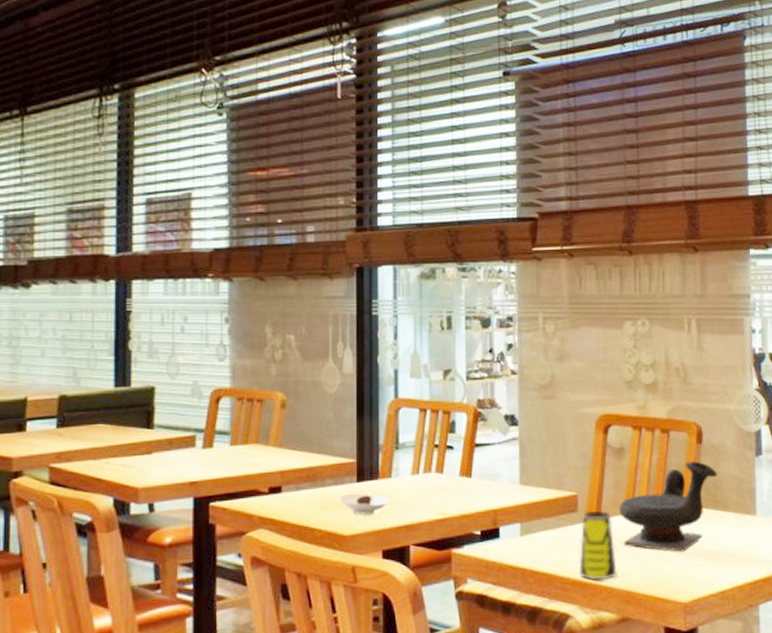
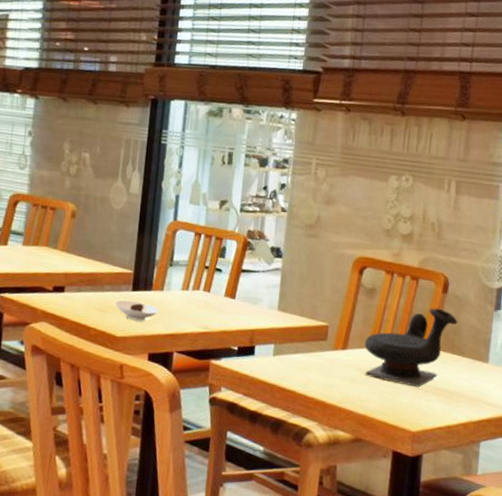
cup: present [579,510,618,581] -> none [322,341,357,403]

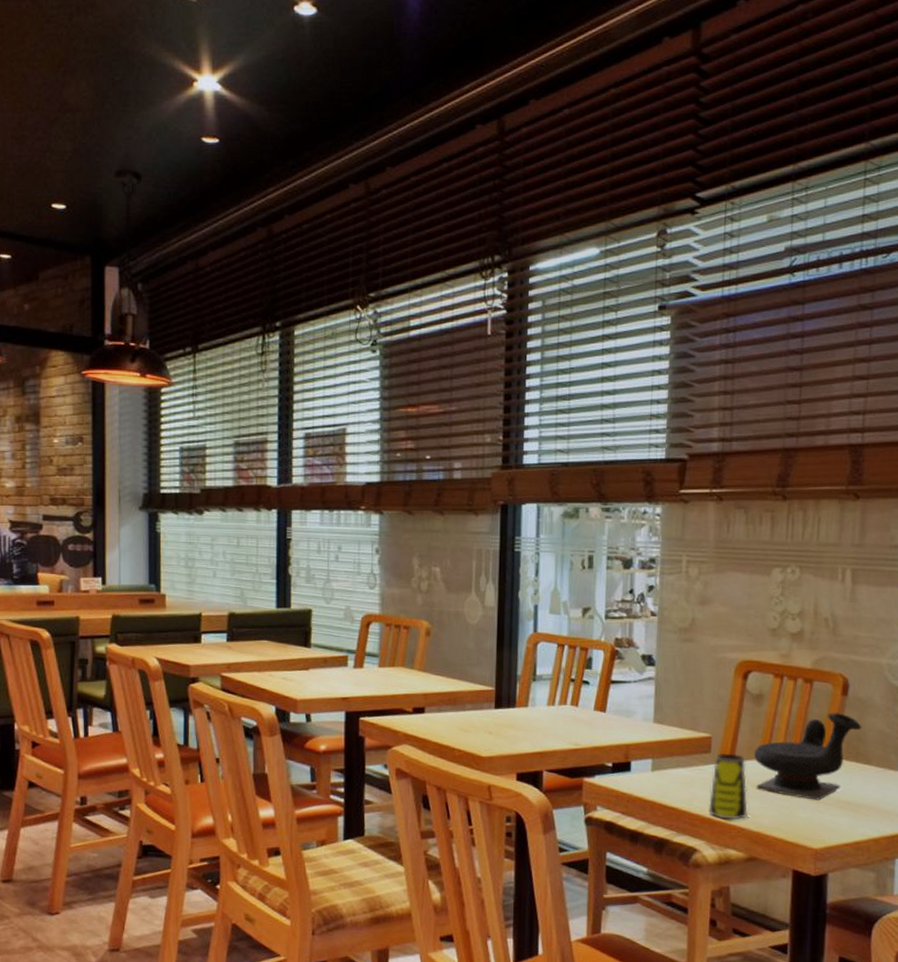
saucer: present [114,300,159,321] -> none [477,718,525,740]
cup: none [322,341,357,403] -> present [708,753,749,820]

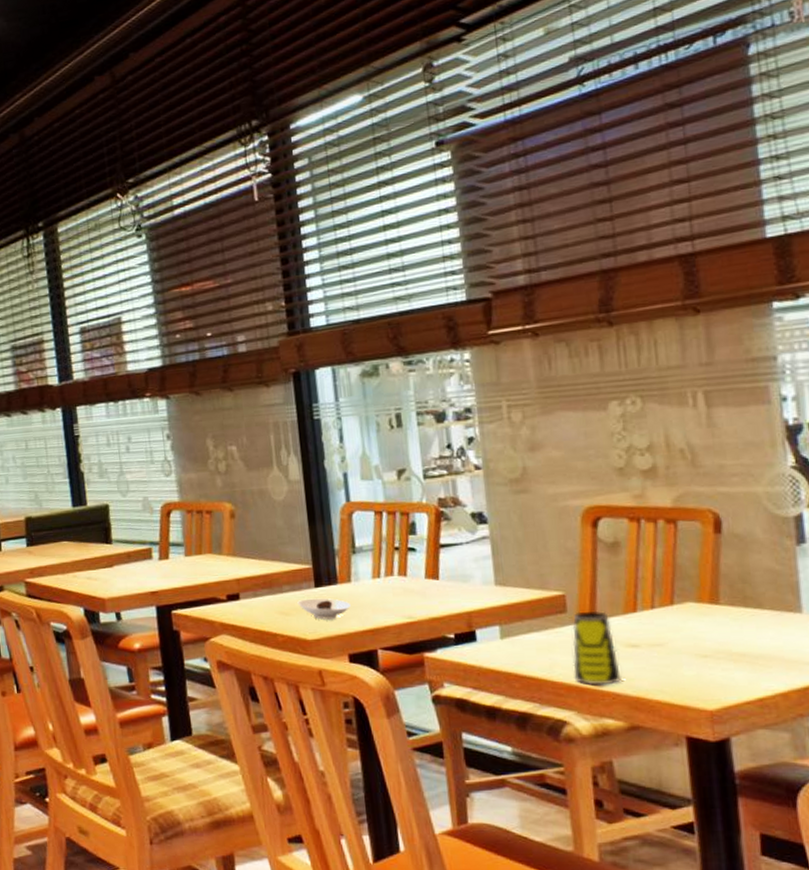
saucer: none [477,718,525,740] -> present [297,598,351,620]
teapot: present [754,713,862,800] -> none [618,553,745,655]

